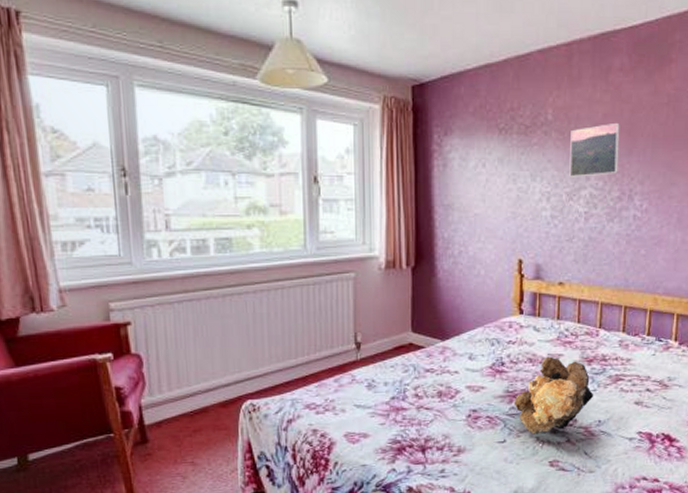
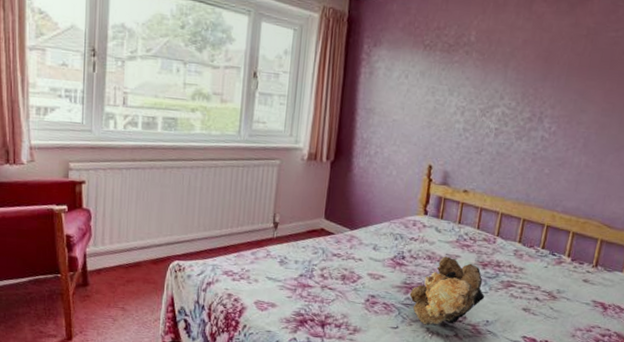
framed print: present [569,122,620,177] -> none [484,49,539,97]

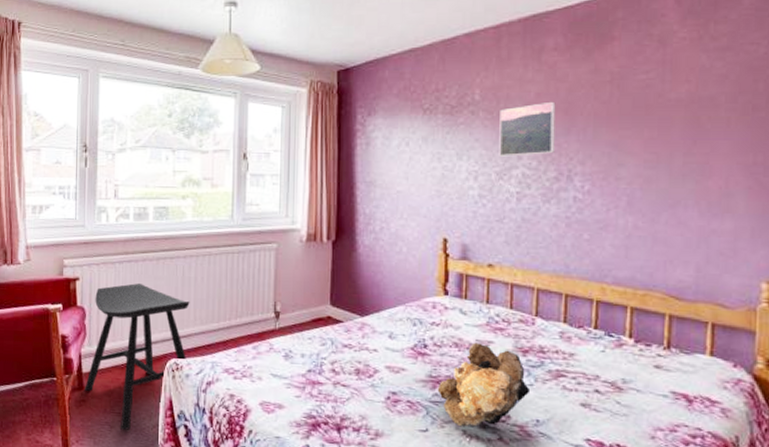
stool: none [89,189,195,324] -> present [85,283,190,431]
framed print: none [484,49,539,97] -> present [499,101,556,157]

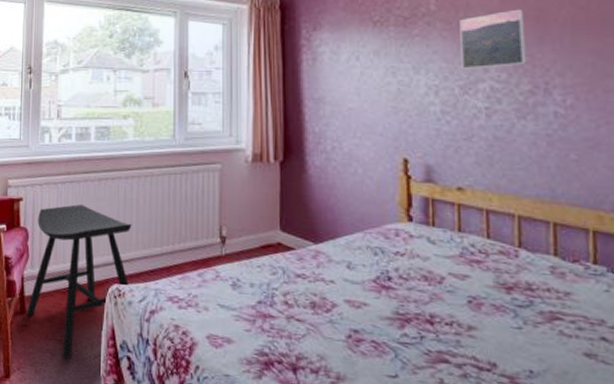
teddy bear: present [437,342,531,427] -> none [406,276,520,375]

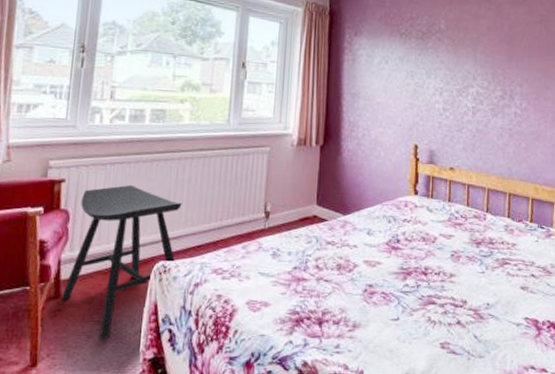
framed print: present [459,8,527,69] -> none [459,34,501,78]

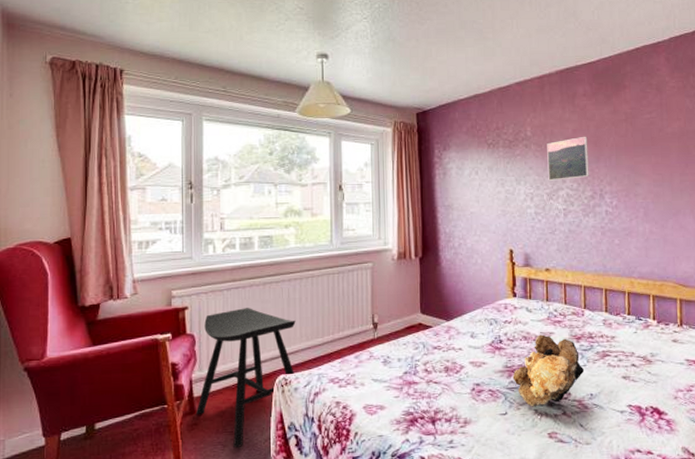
teddy bear: none [407,236,483,314] -> present [512,334,585,407]
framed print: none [459,34,501,78] -> present [547,136,589,181]

